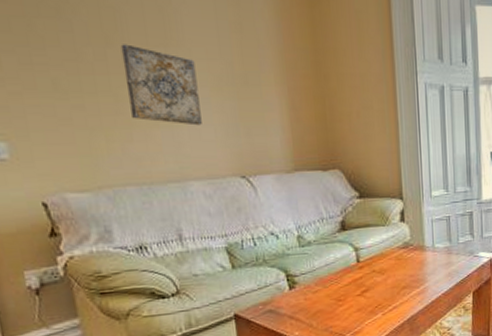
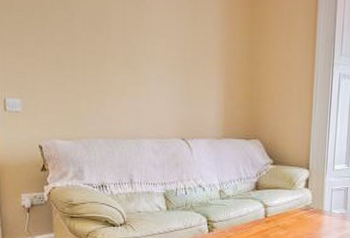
wall art: present [120,44,202,126] -> none [105,31,157,97]

